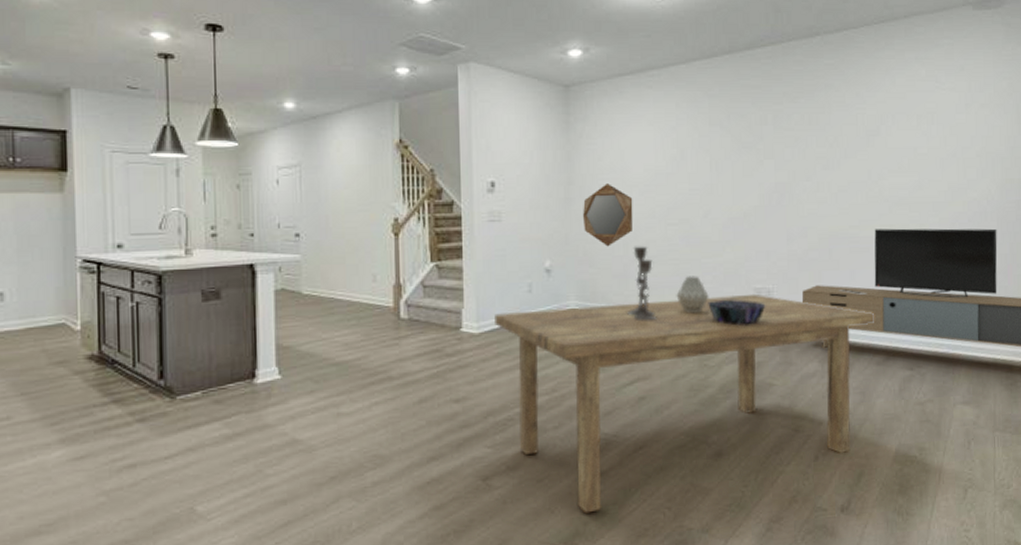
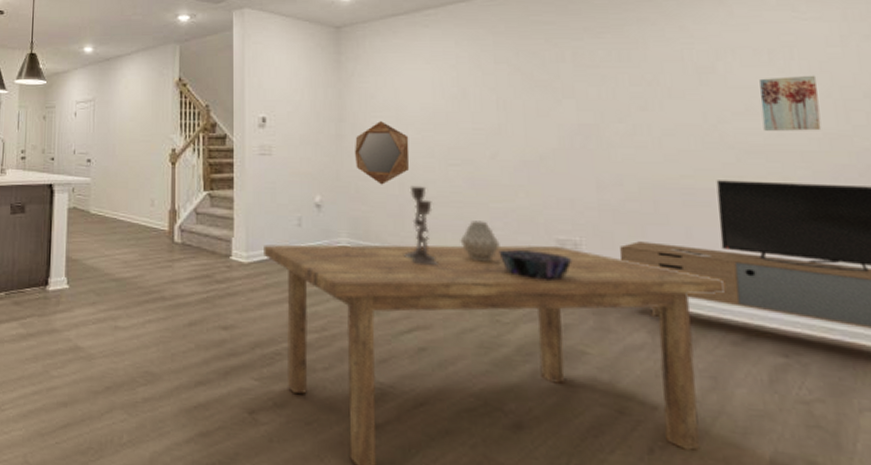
wall art: none [909,137,948,185] -> present [760,75,822,131]

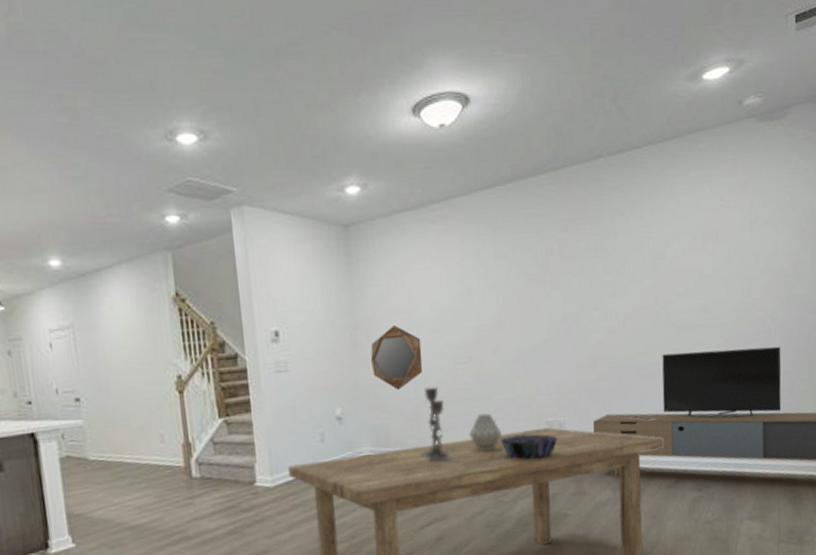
wall art: present [760,75,822,131] -> none [694,257,733,308]

